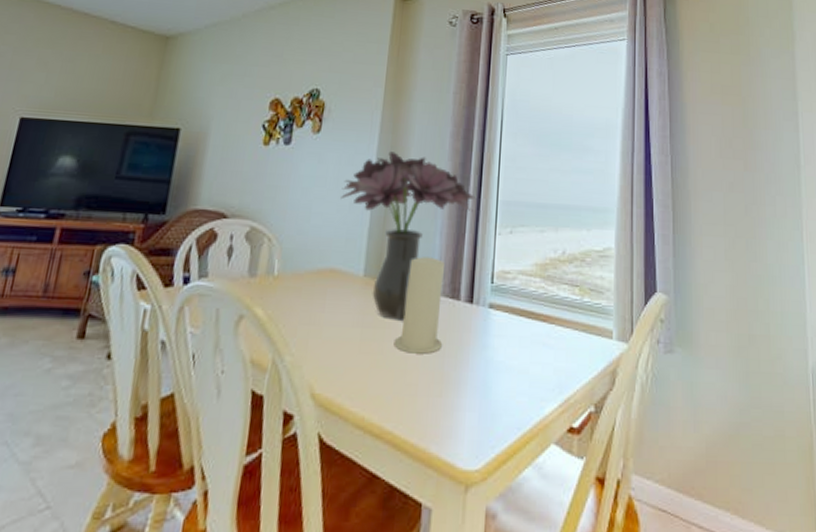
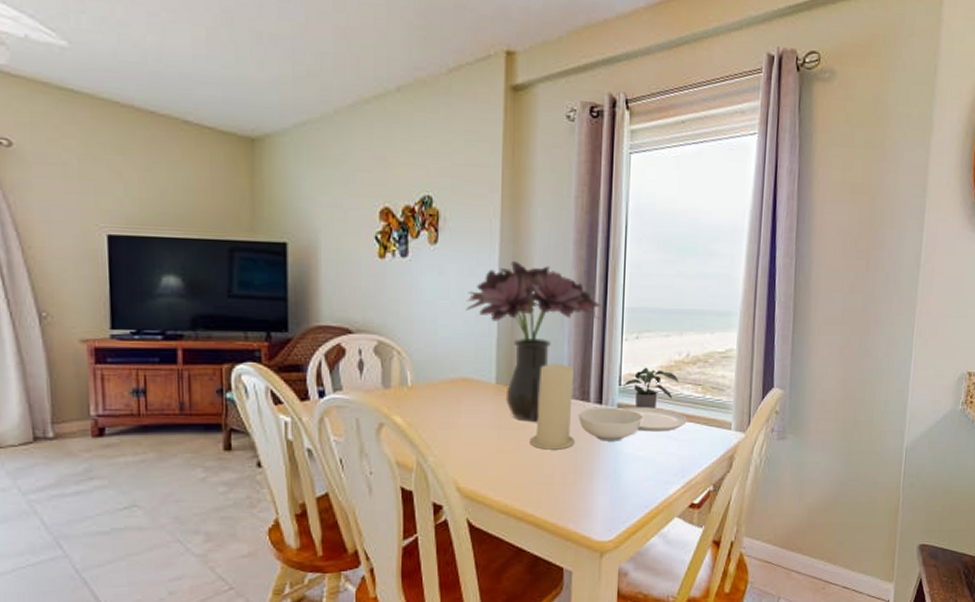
bowl: none [446,306,517,347] -> present [578,407,644,441]
plate: none [495,308,565,338] -> present [623,407,688,432]
potted plant: none [496,264,554,311] -> present [624,367,678,408]

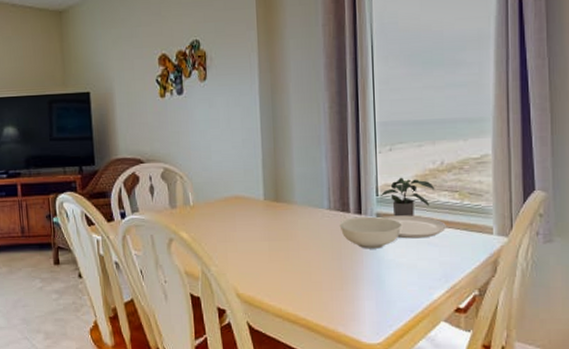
flower arrangement: present [466,261,601,422] -> none [233,89,354,233]
candle: present [529,364,576,450] -> none [297,178,339,258]

